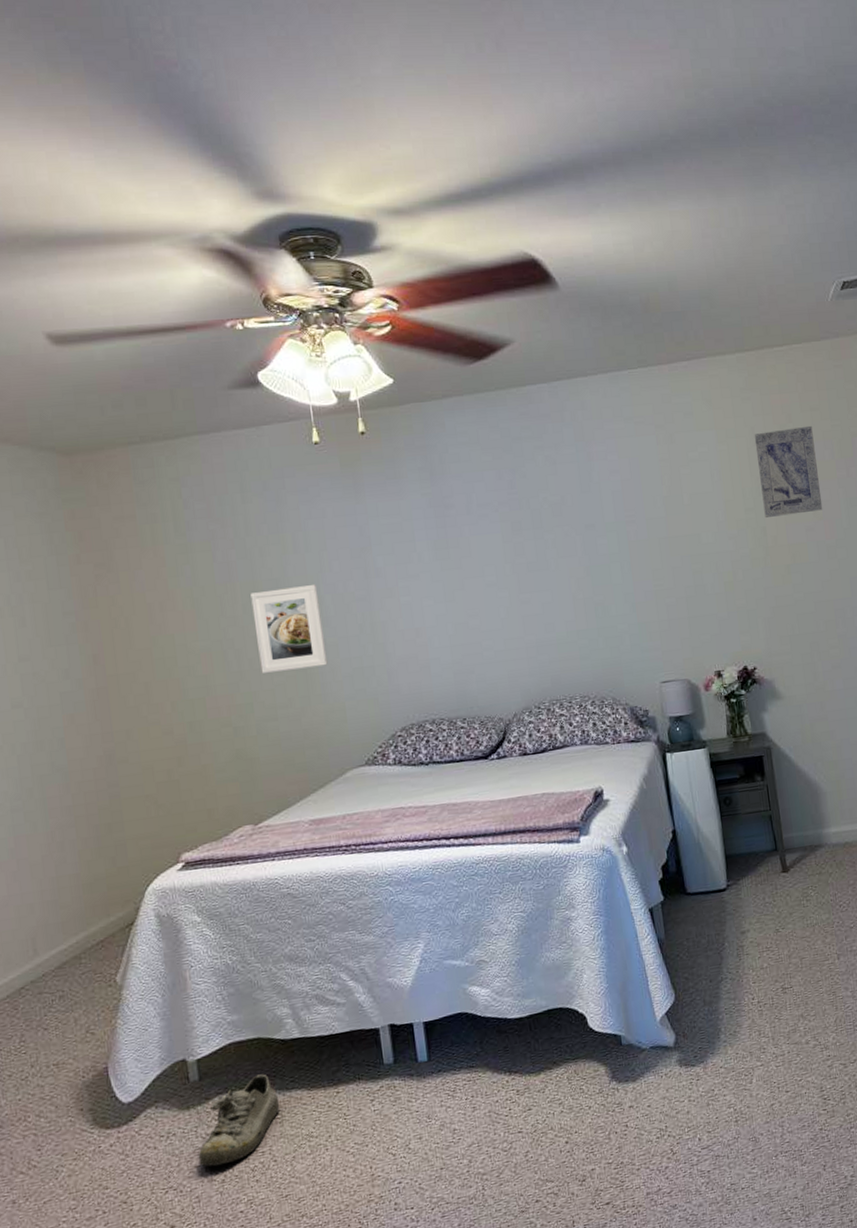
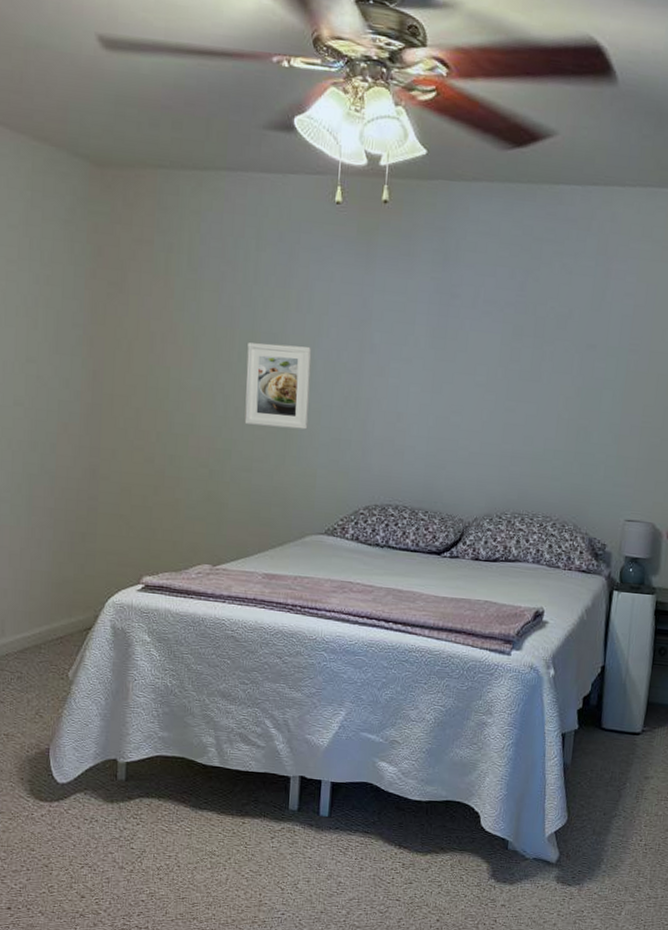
shoe: present [198,1073,280,1167] -> none [113,789,192,858]

